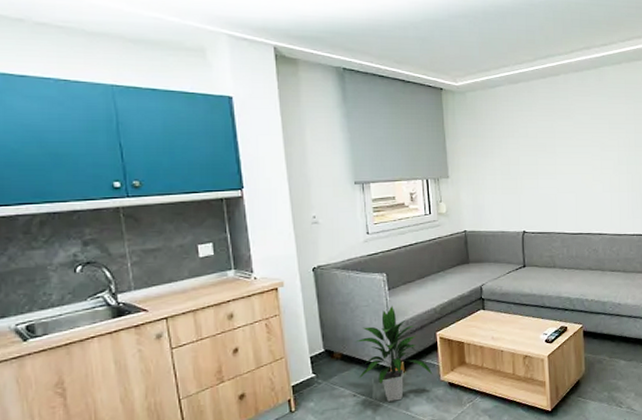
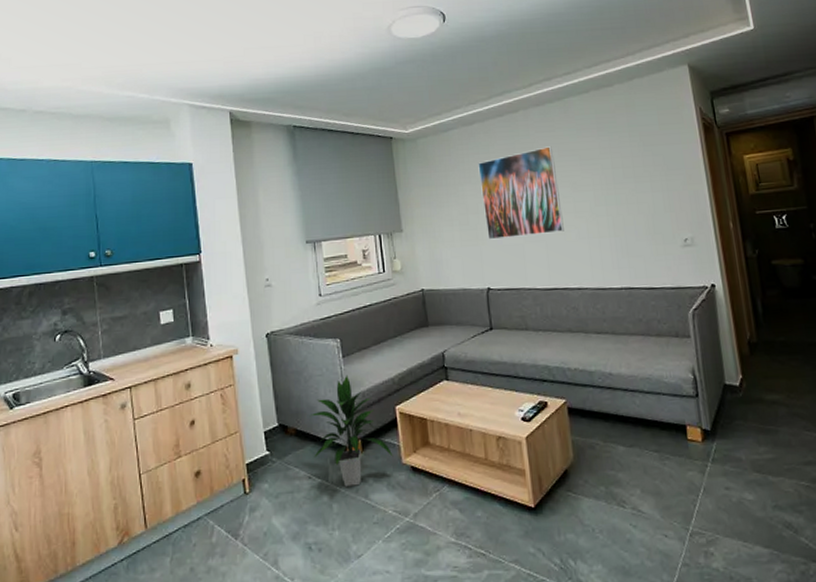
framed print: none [521,109,591,189] -> present [478,146,564,240]

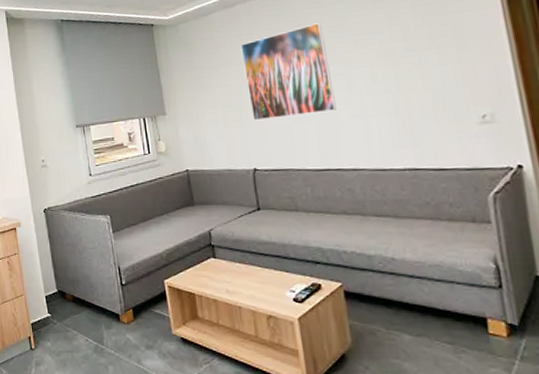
indoor plant: present [309,374,393,487] -> none [84,248,164,351]

